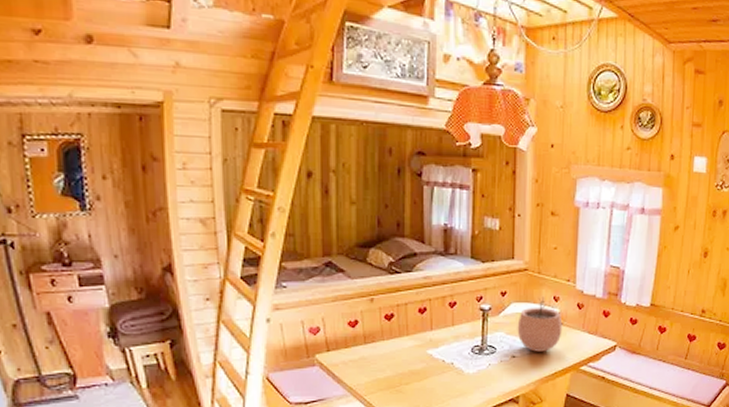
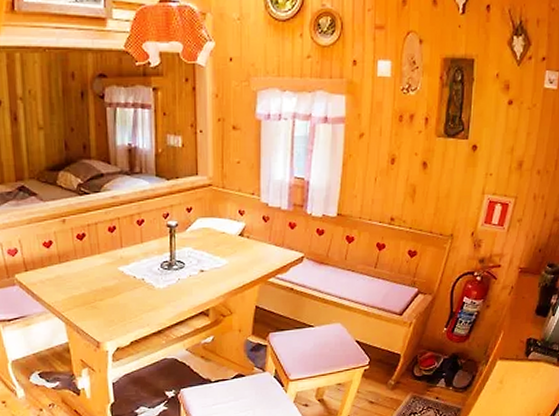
plant pot: present [517,297,563,352] -> none [204,211,249,266]

